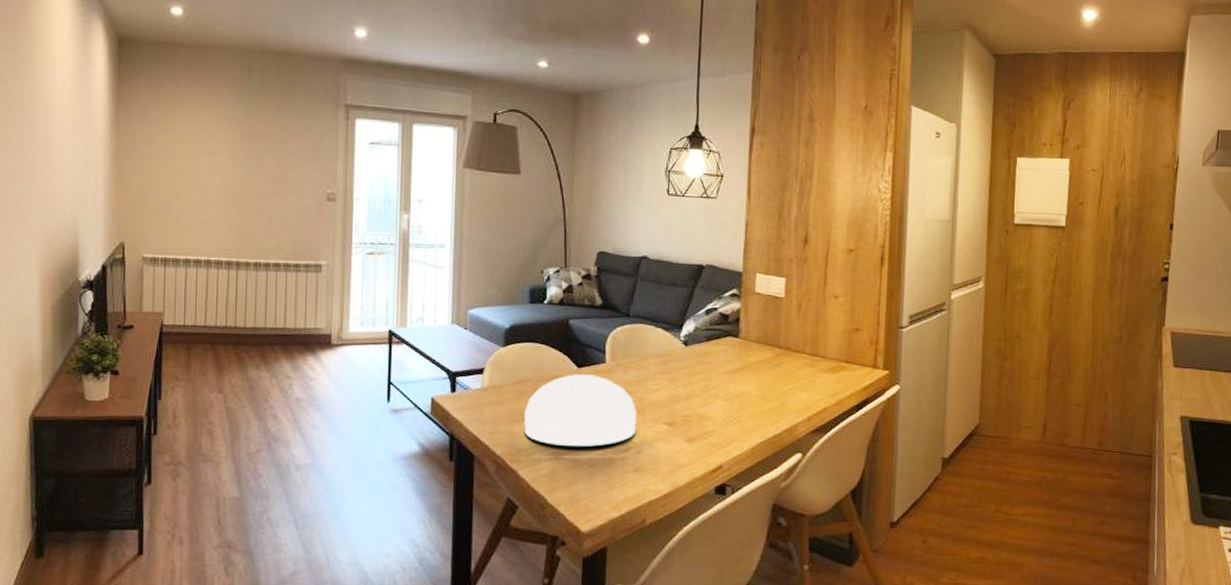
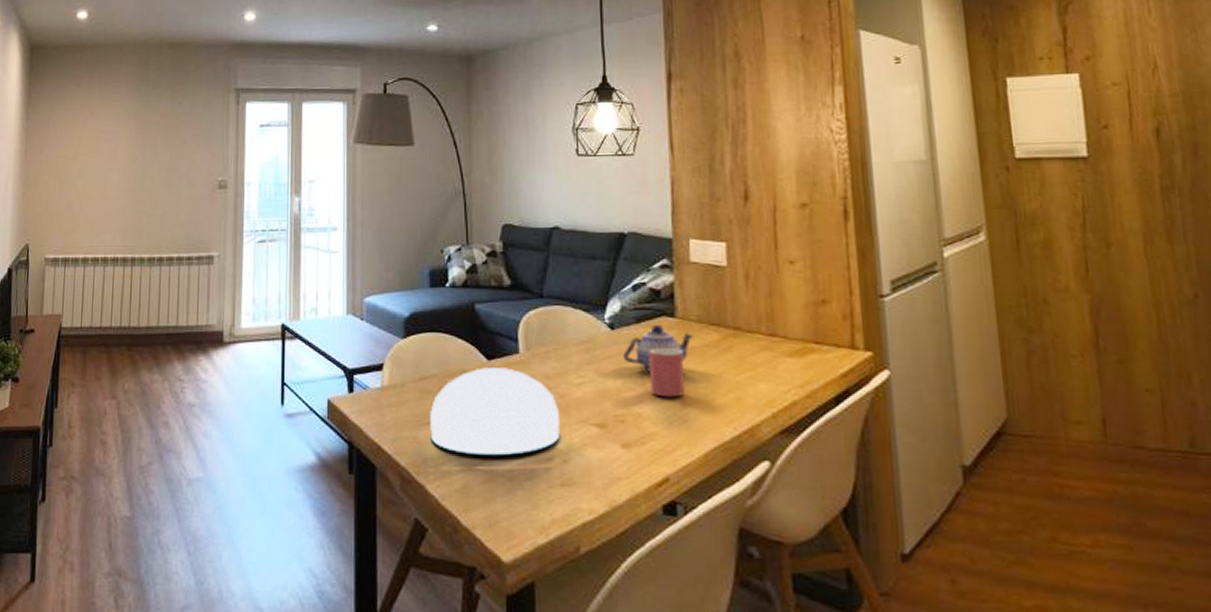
teapot: none [693,342,753,382] -> present [623,324,694,372]
mug: none [714,362,743,403] -> present [649,347,684,398]

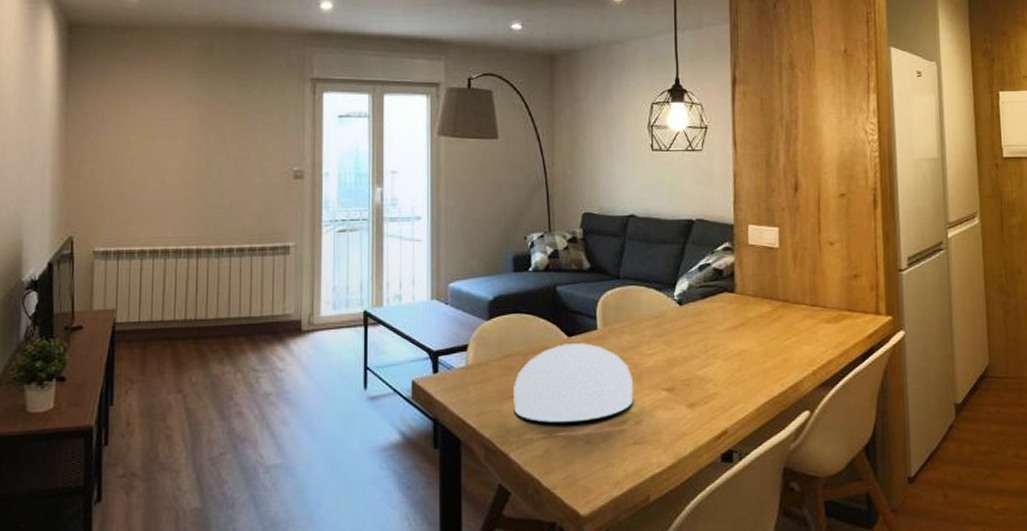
teapot: present [623,324,694,372] -> none [690,299,750,341]
mug: present [649,347,684,398] -> none [712,319,741,362]

